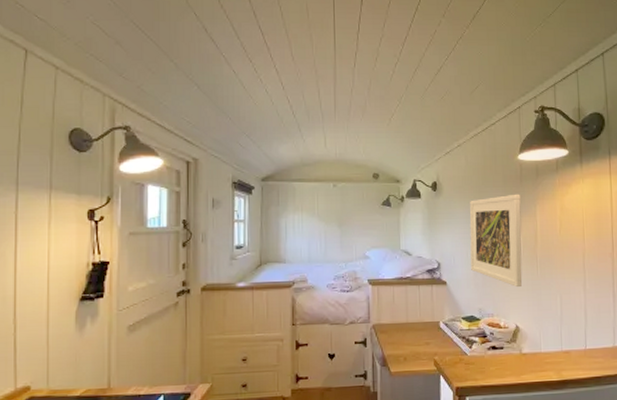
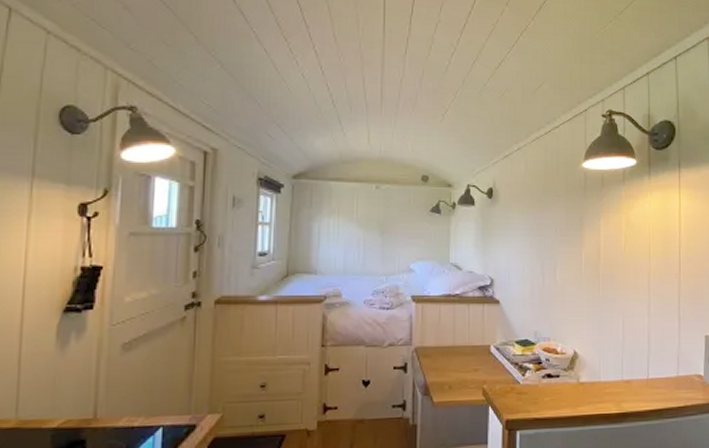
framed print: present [469,194,523,288] -> none [527,205,584,309]

